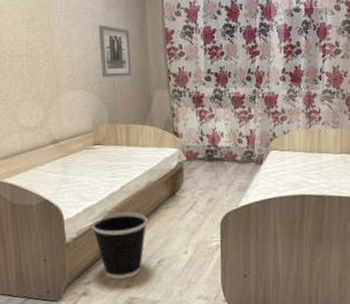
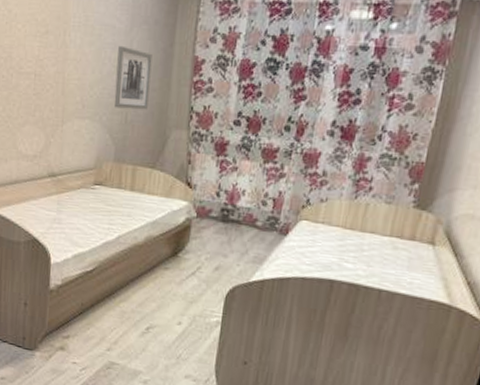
wastebasket: present [92,212,147,279] -> none [79,264,141,341]

